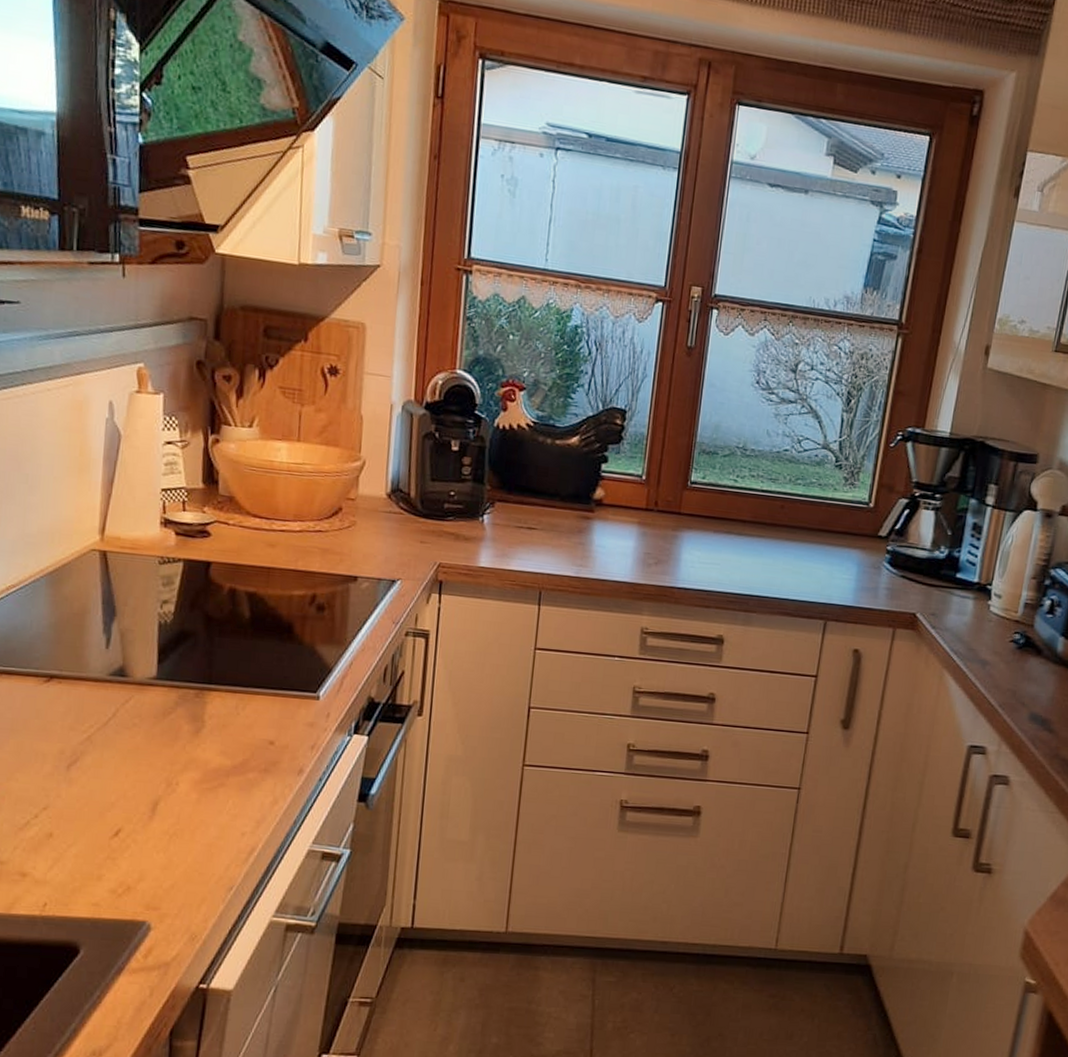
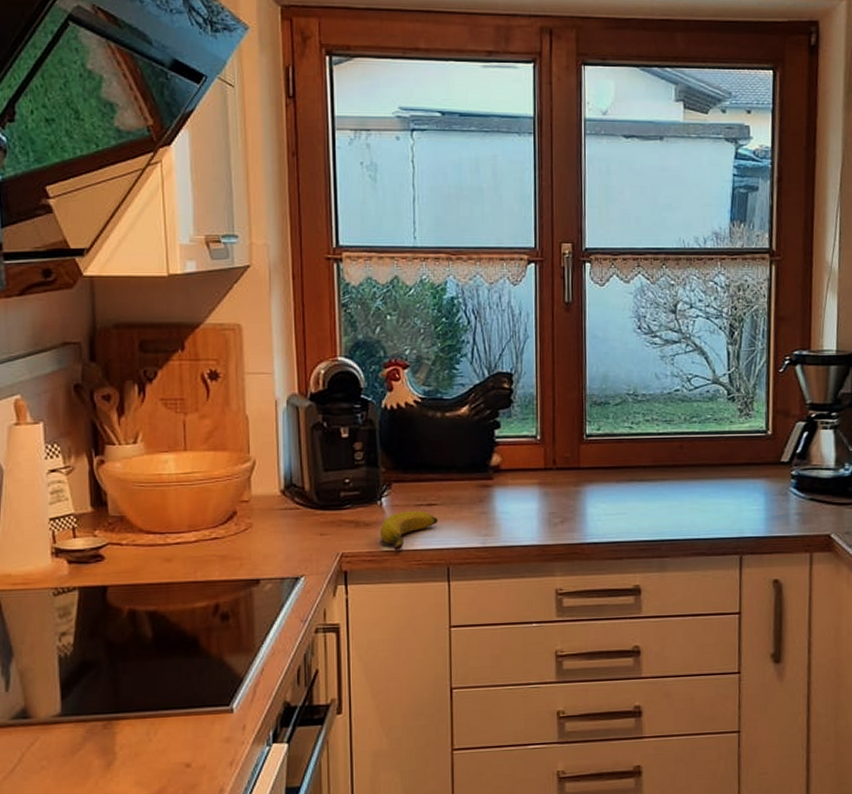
banana: none [477,531,536,568] -> present [379,511,438,550]

